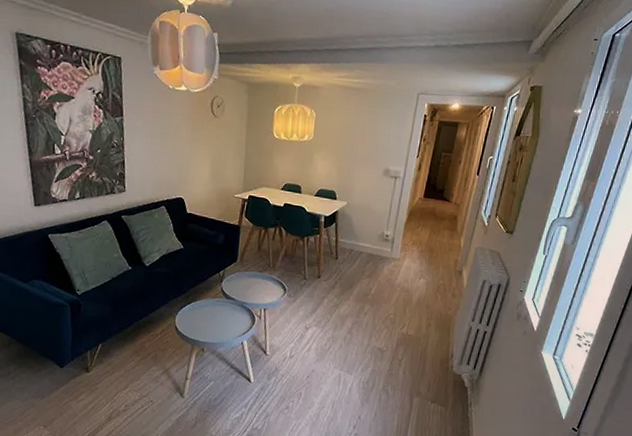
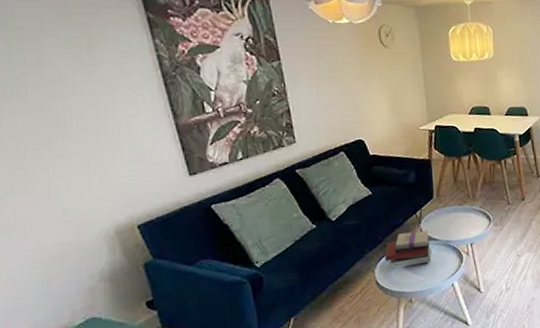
books: none [186,288,228,319] -> present [385,231,432,269]

